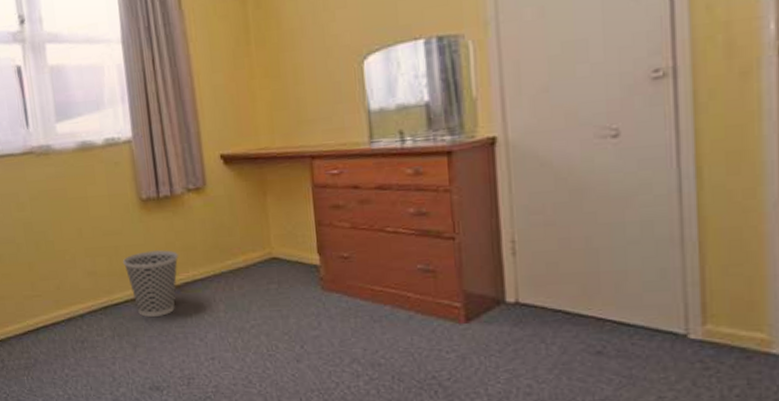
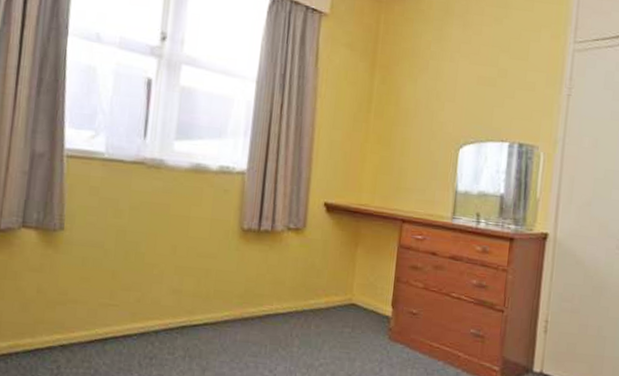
wastebasket: present [122,249,179,317] -> none [210,278,266,344]

